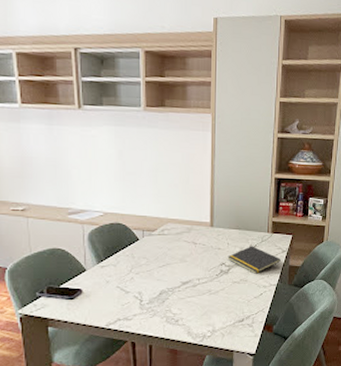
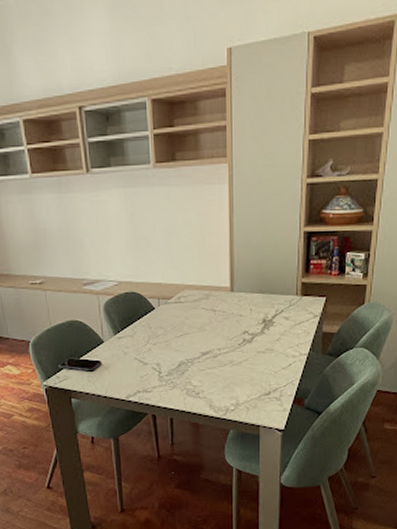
notepad: present [227,246,281,274] -> none [250,311,313,342]

